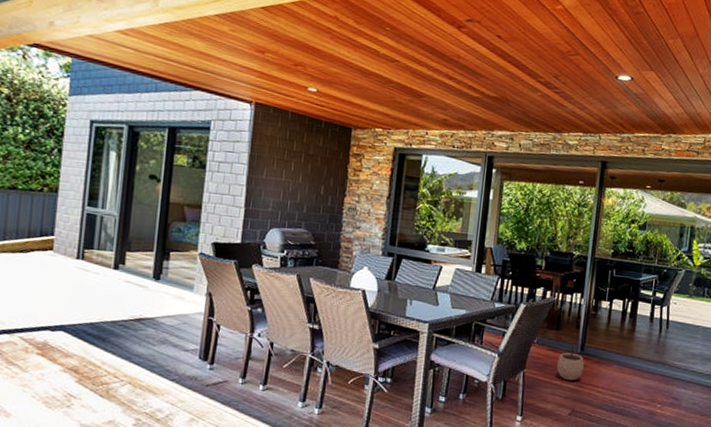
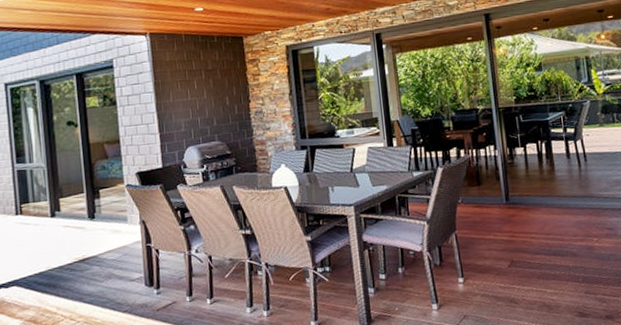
plant pot: present [556,346,585,381] -> none [485,199,514,233]

